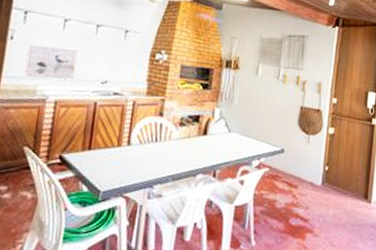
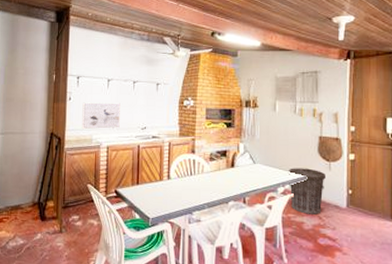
trash can: none [264,139,303,192] -> present [289,168,325,215]

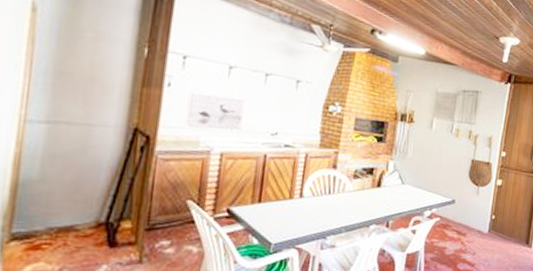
trash can: present [289,168,325,215] -> none [436,191,473,240]

